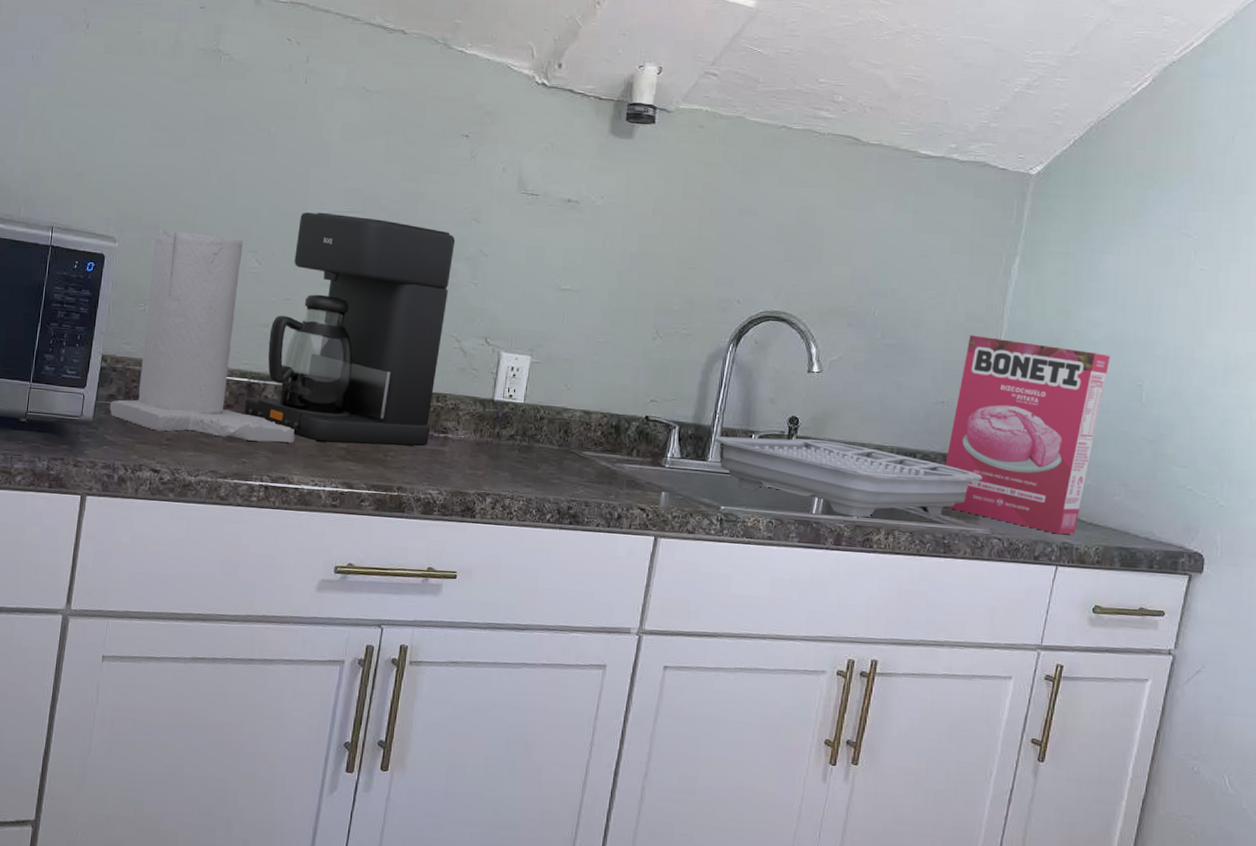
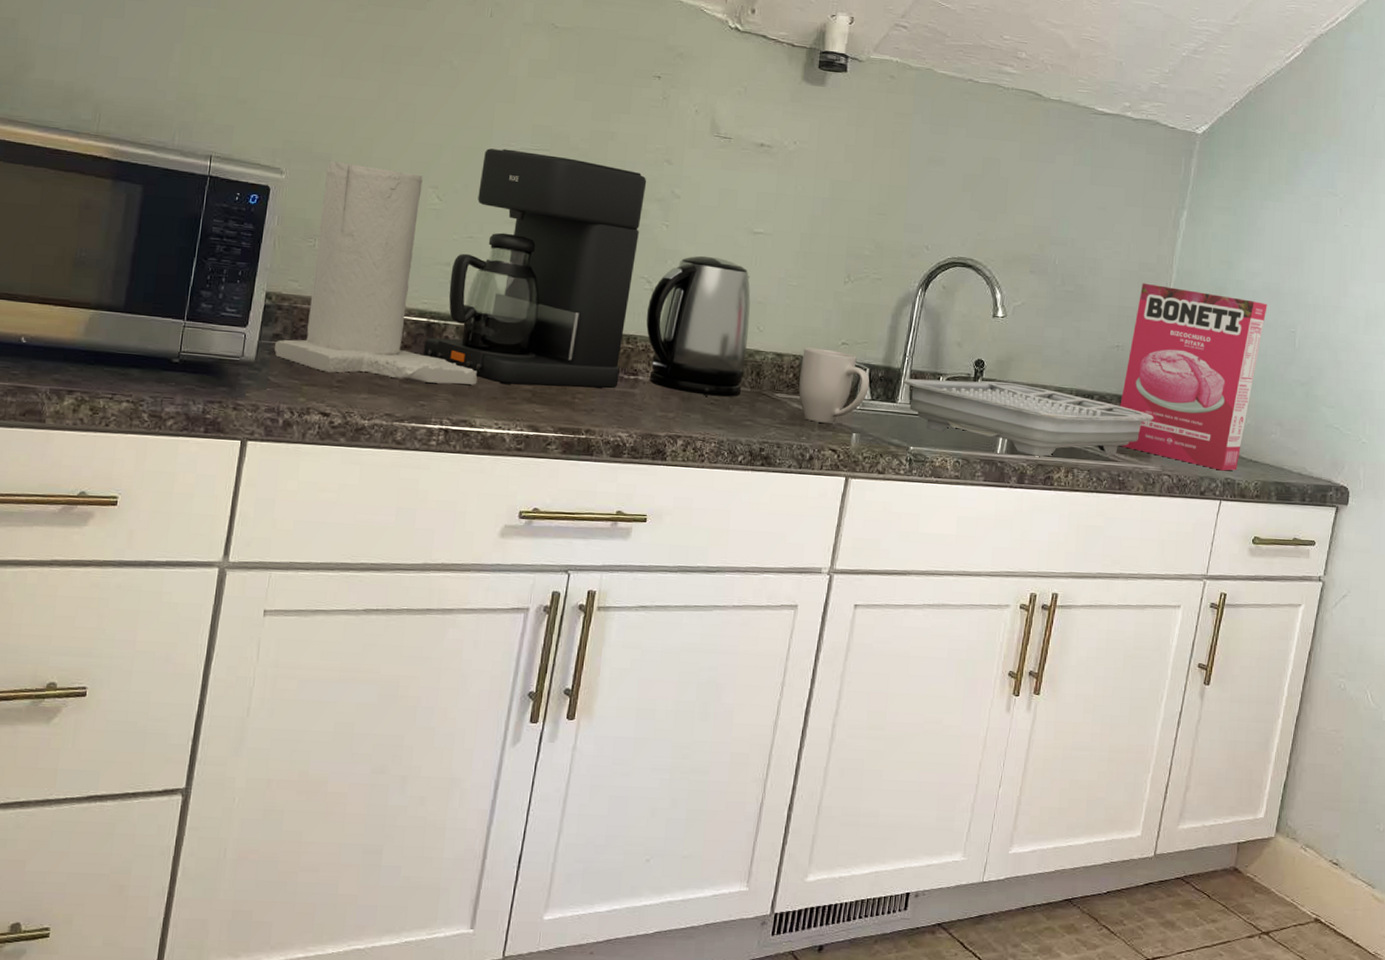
kettle: none [455,313,558,455] -> present [646,255,751,397]
mug: none [606,405,679,482] -> present [798,347,869,424]

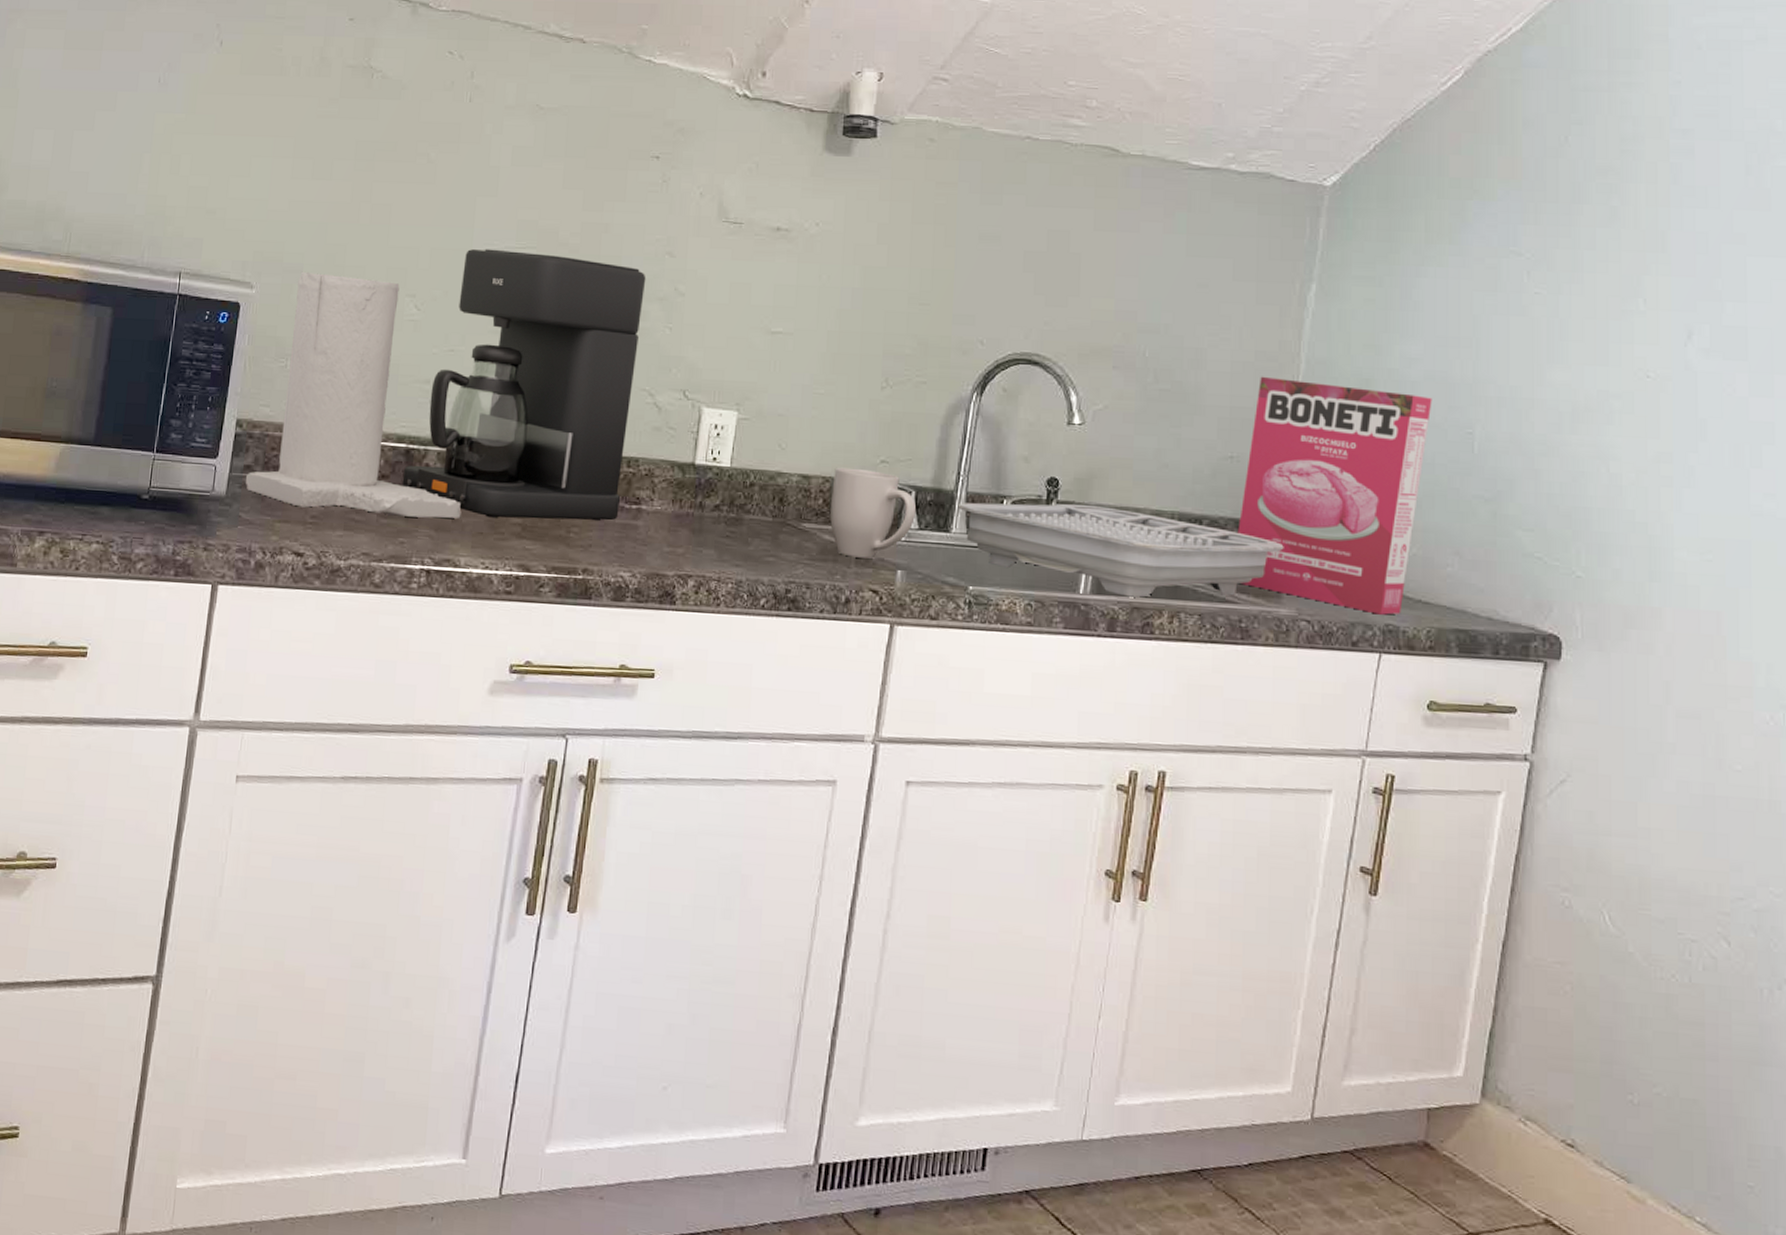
kettle: present [646,255,751,397] -> none [648,362,770,529]

